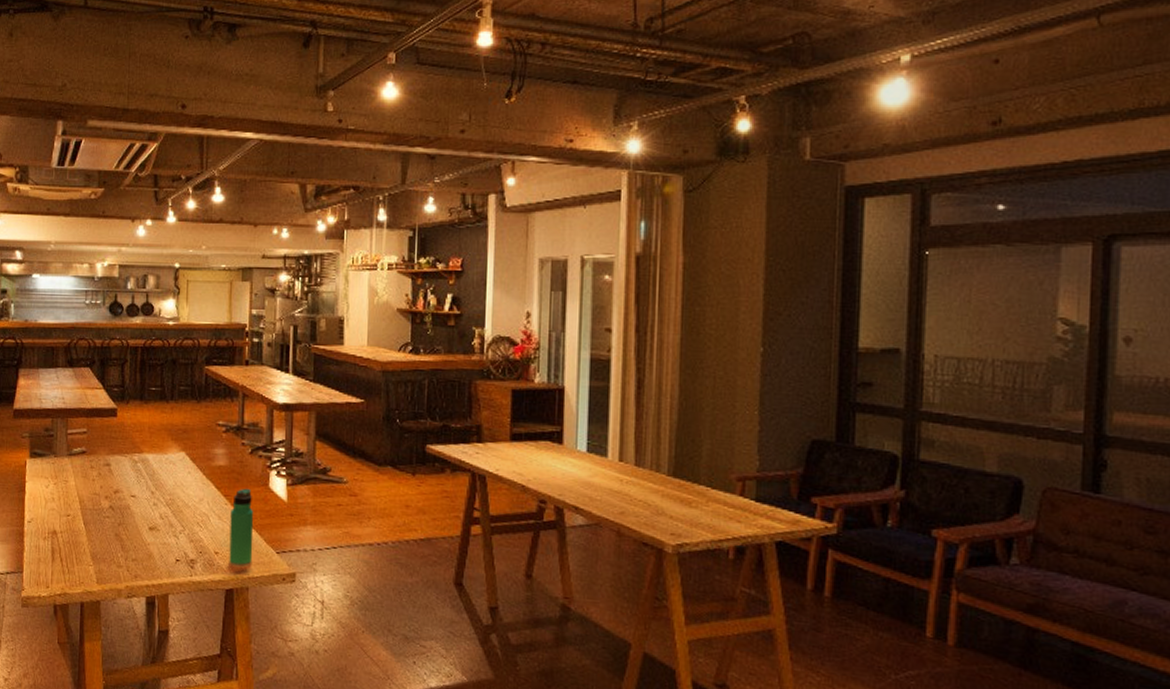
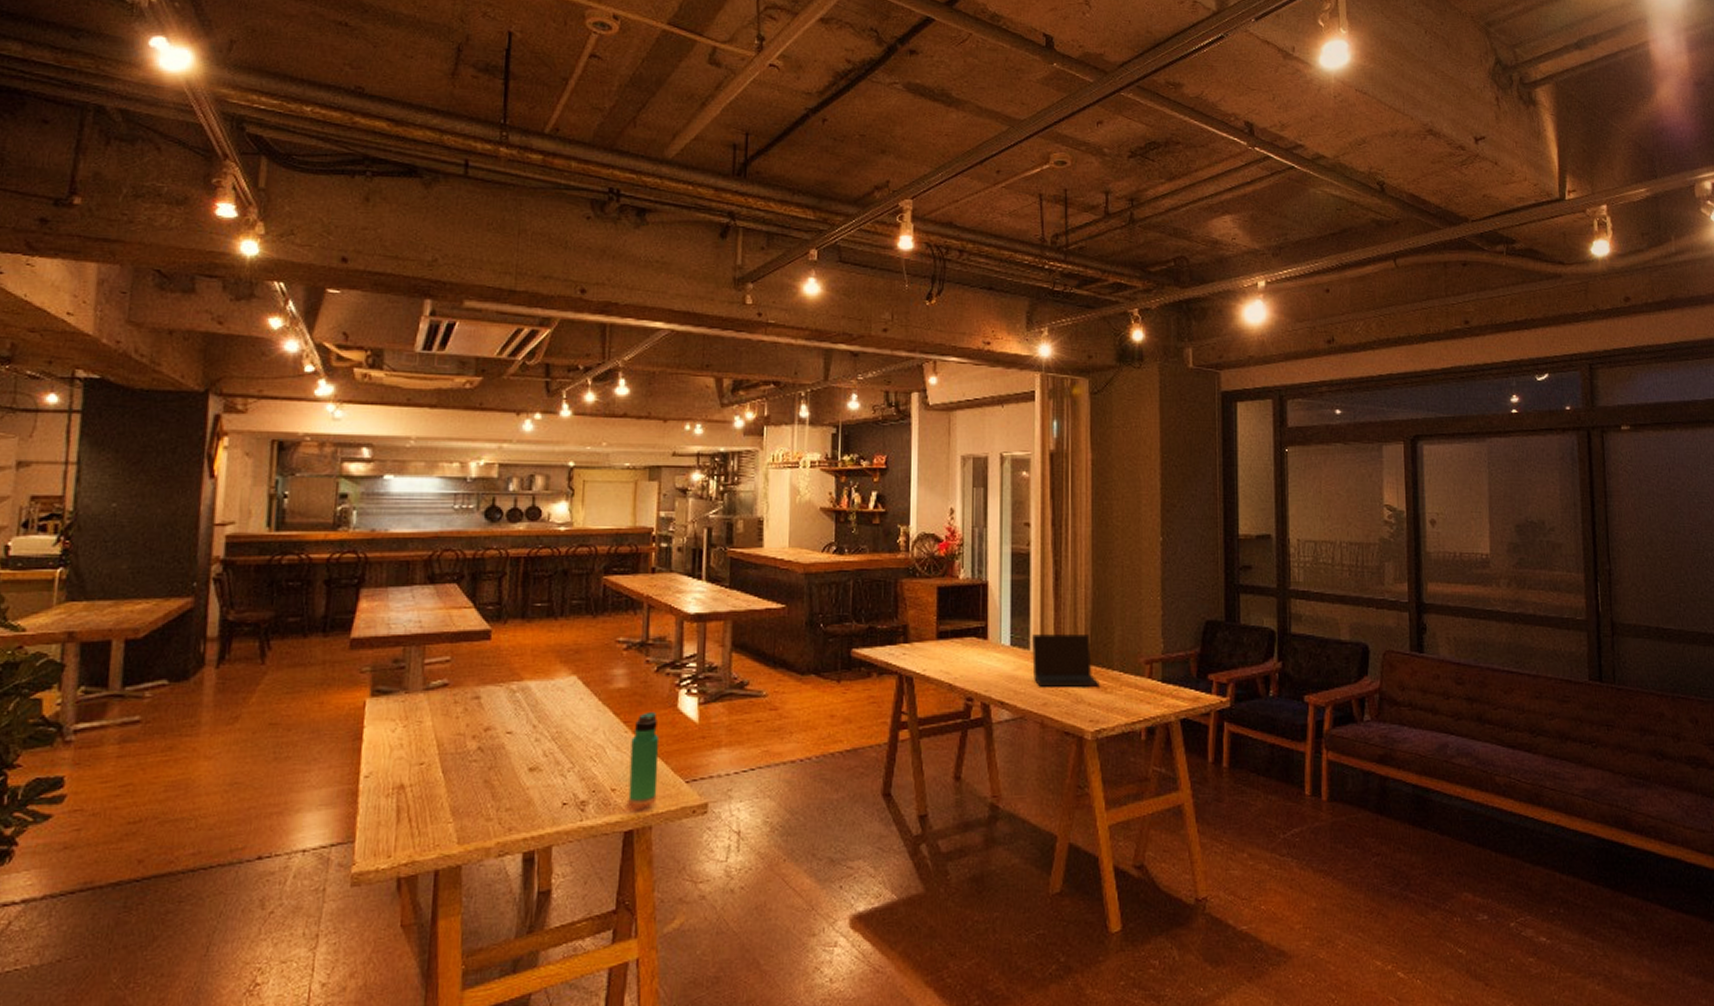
laptop: none [609,442,684,500] -> present [1031,634,1100,687]

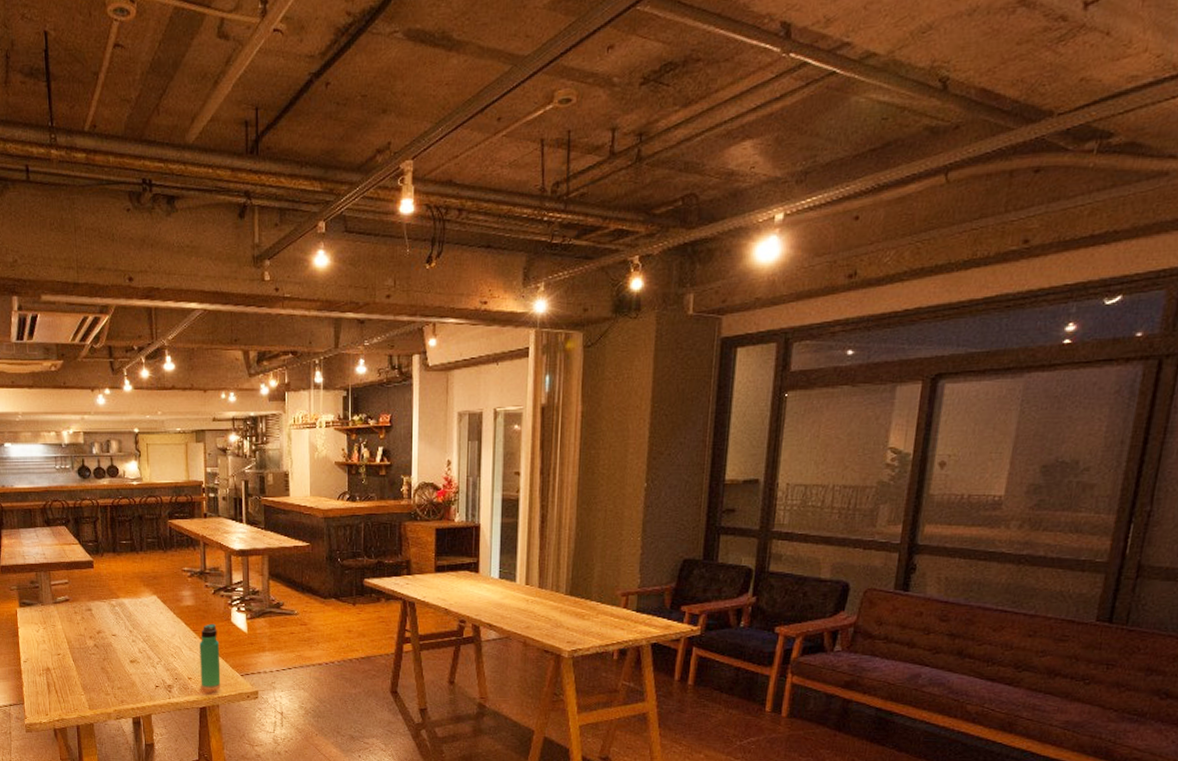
laptop: present [1031,634,1100,687] -> none [517,569,578,614]

